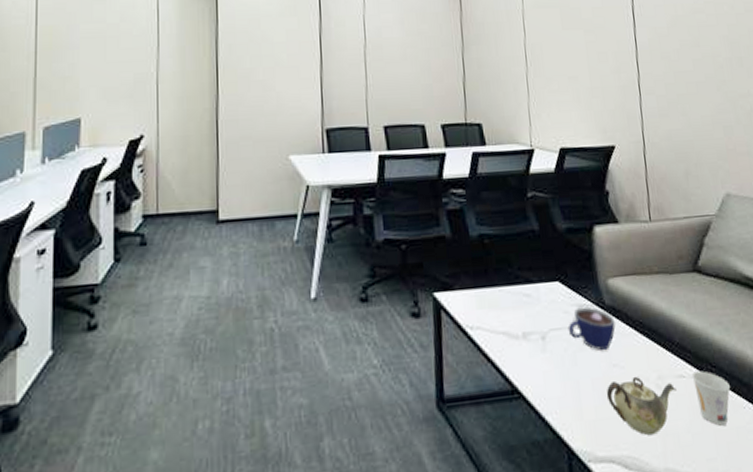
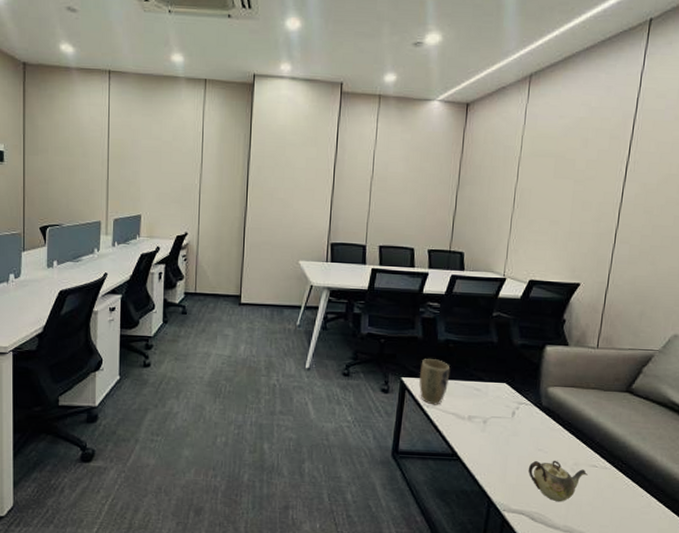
plant pot: none [454,262,492,325] -> present [418,359,451,405]
cup: present [567,306,616,351] -> none [506,404,548,439]
cup: present [691,370,731,426] -> none [603,465,635,505]

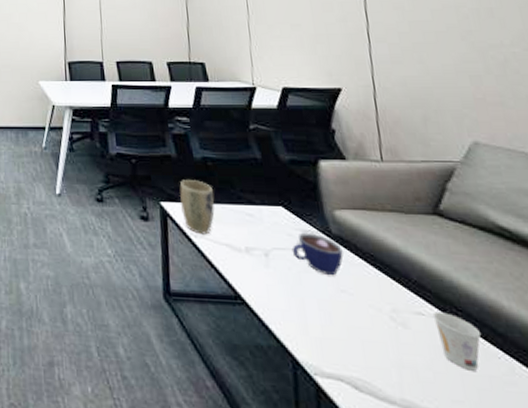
cup: none [506,404,548,439] -> present [291,232,343,276]
teapot: present [528,460,588,502] -> none [333,304,414,365]
cup: none [603,465,635,505] -> present [432,312,482,371]

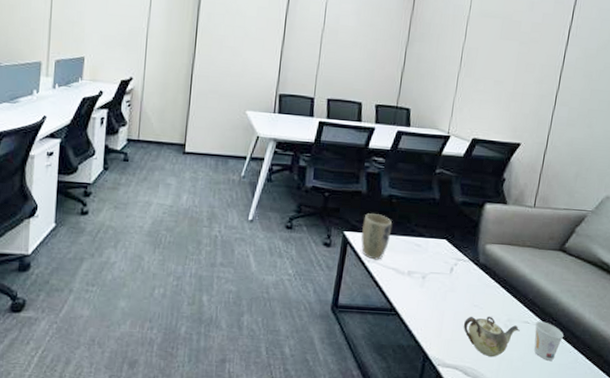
cup: present [291,232,343,276] -> none [444,261,484,295]
teapot: none [333,304,414,365] -> present [463,316,520,357]

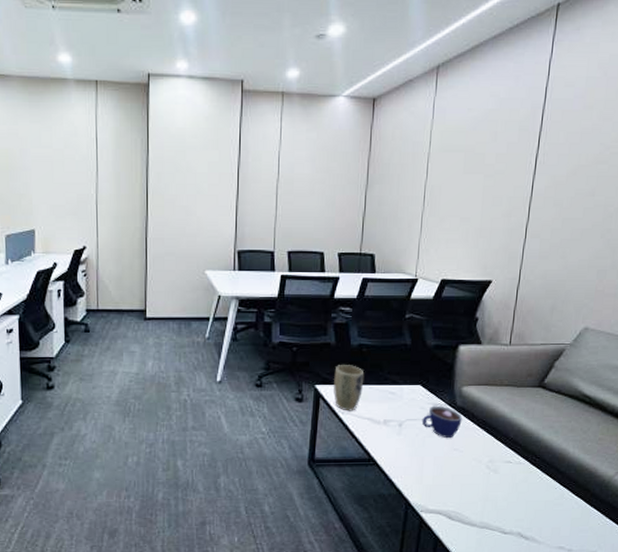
cup: none [444,261,484,295] -> present [421,405,462,439]
teapot: present [463,316,520,357] -> none [444,458,503,500]
cup: present [534,321,564,361] -> none [517,460,549,498]

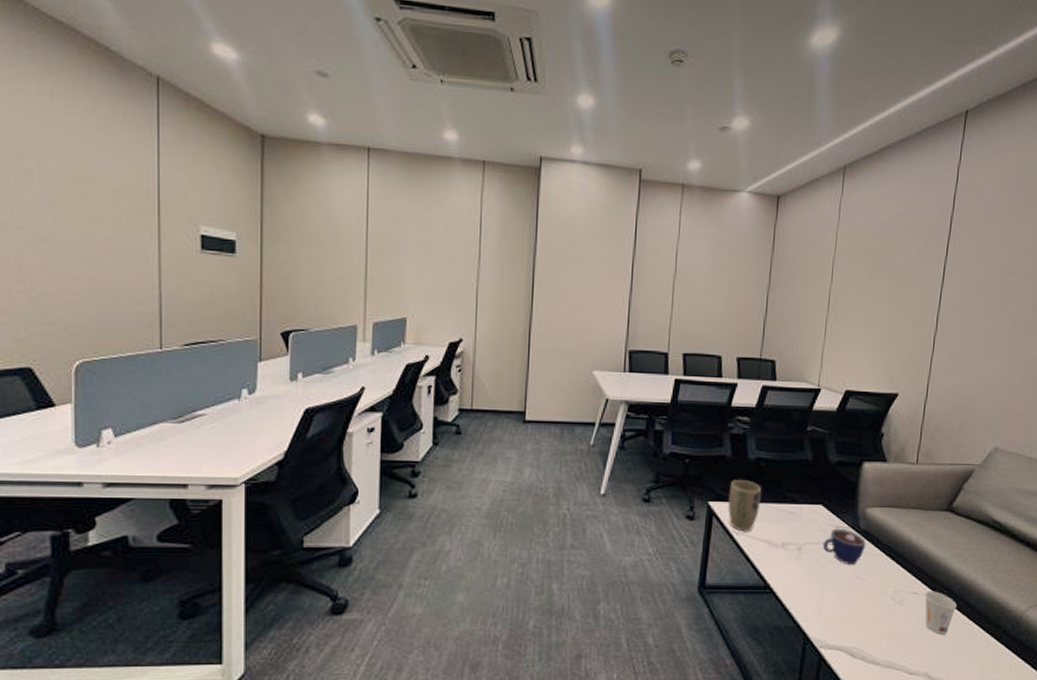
cup: none [517,460,549,498] -> present [924,591,958,635]

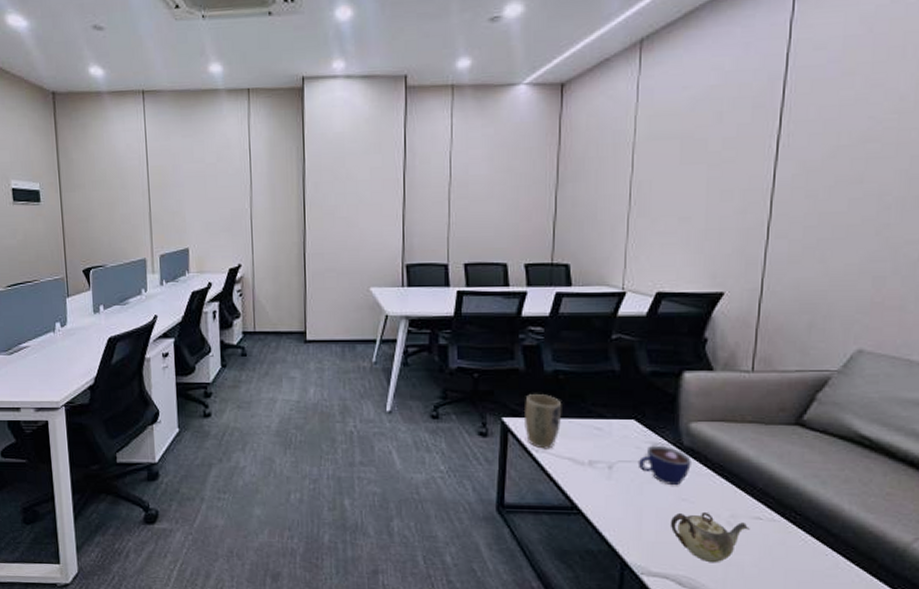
teapot: none [846,588,909,635] -> present [670,511,750,563]
cup: present [924,591,958,635] -> none [770,516,815,566]

